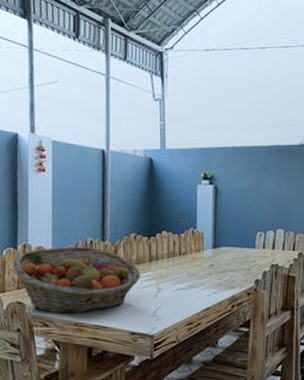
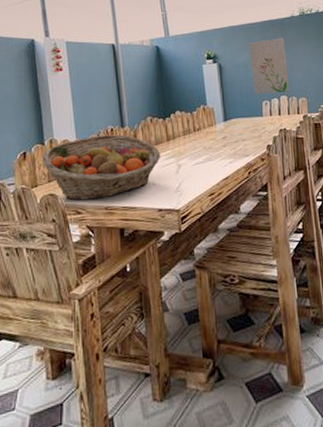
wall art: none [249,166,289,226] -> present [249,37,290,95]

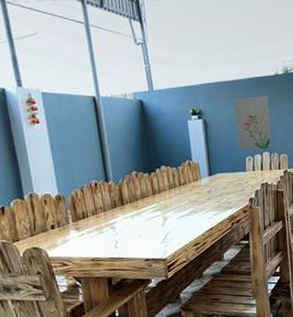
fruit basket: present [41,134,161,201] -> none [21,188,147,254]

